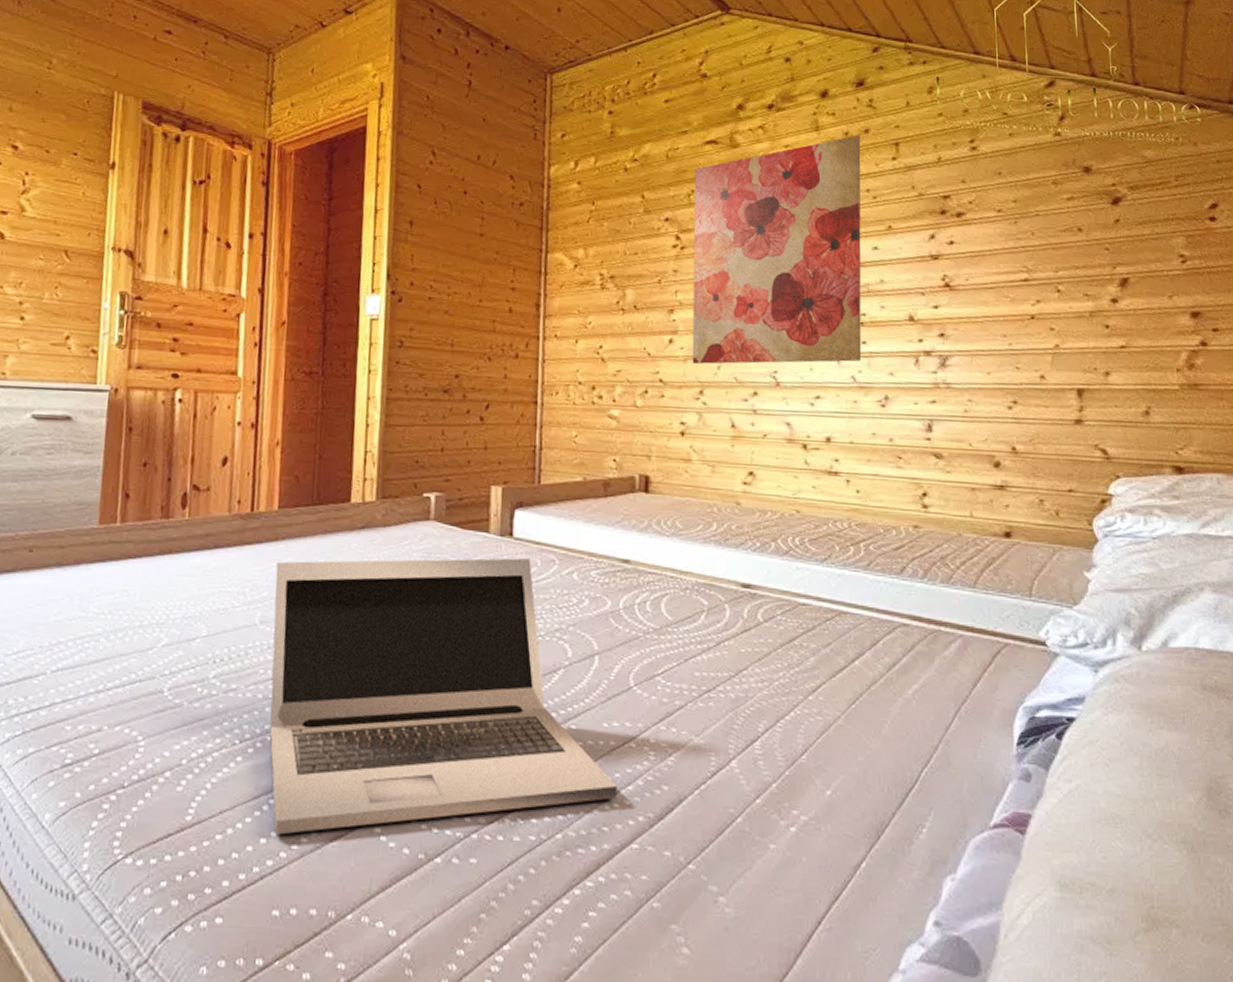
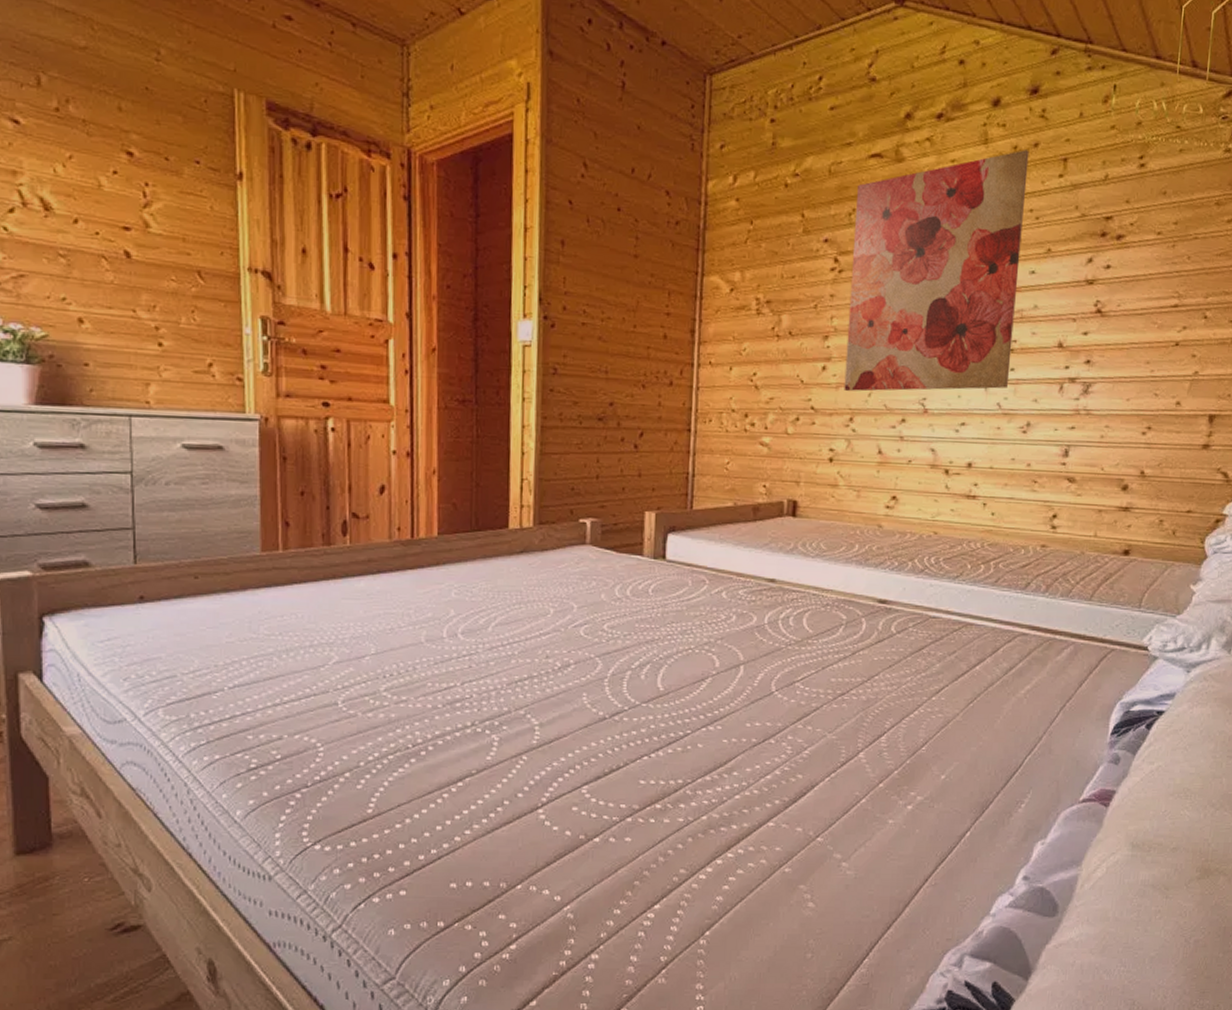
laptop: present [269,558,618,835] -> none [438,579,757,823]

